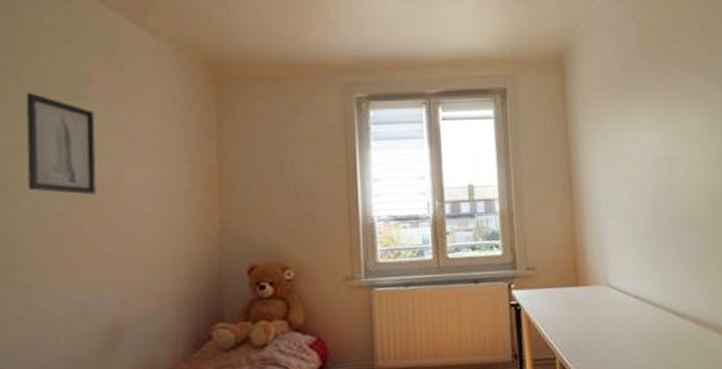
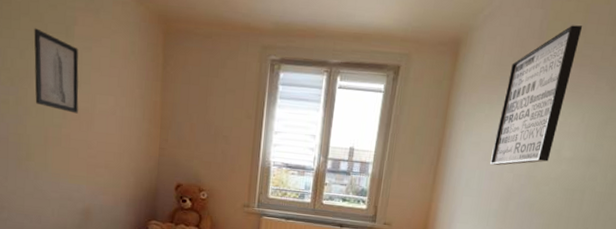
wall art: none [620,32,684,181] -> present [489,25,583,166]

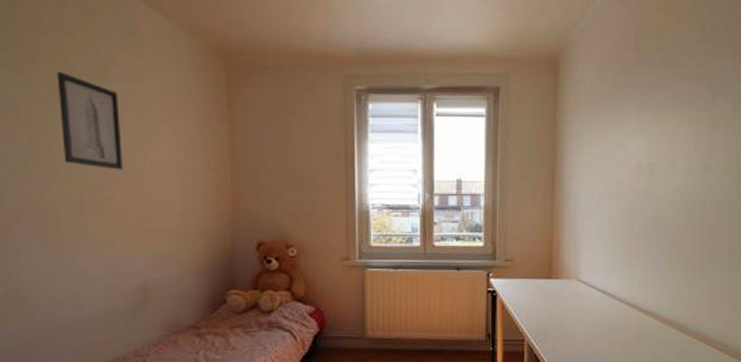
wall art: present [489,25,583,166] -> none [606,35,675,184]

